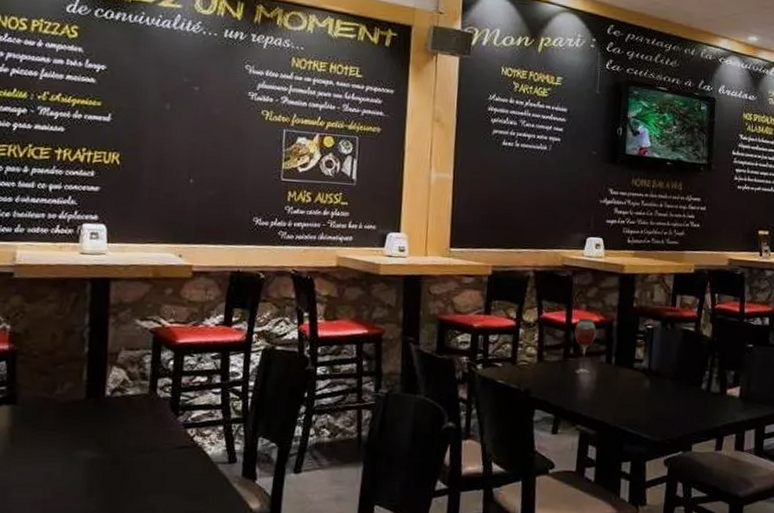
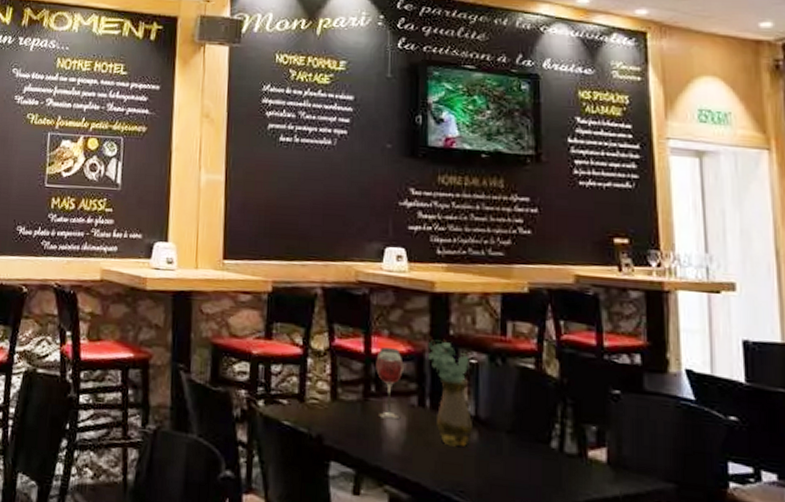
vase: none [616,308,647,393] -> present [427,336,474,447]

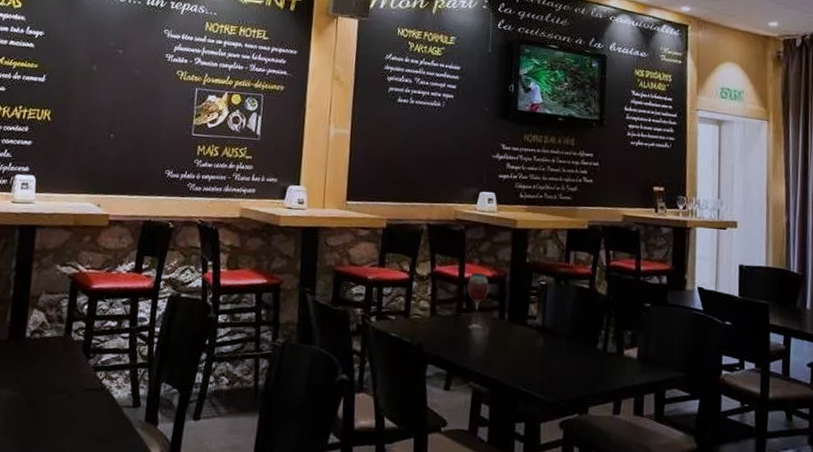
vase: present [427,336,474,447] -> none [508,263,541,350]

